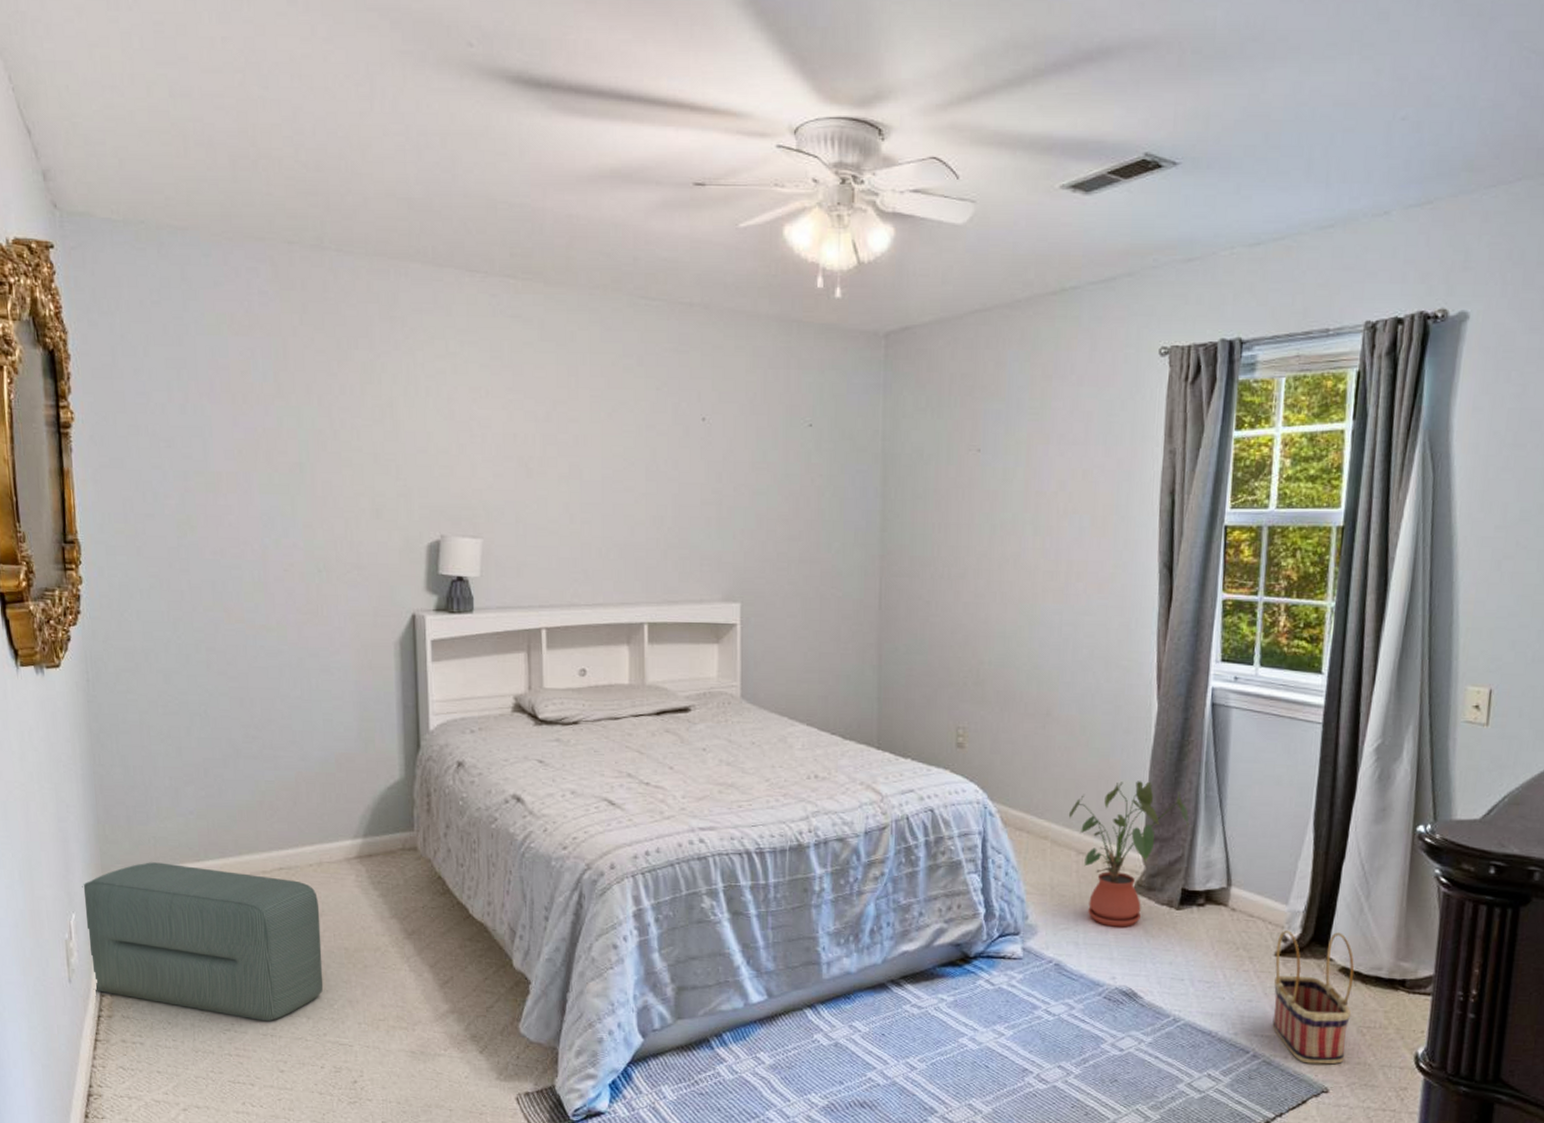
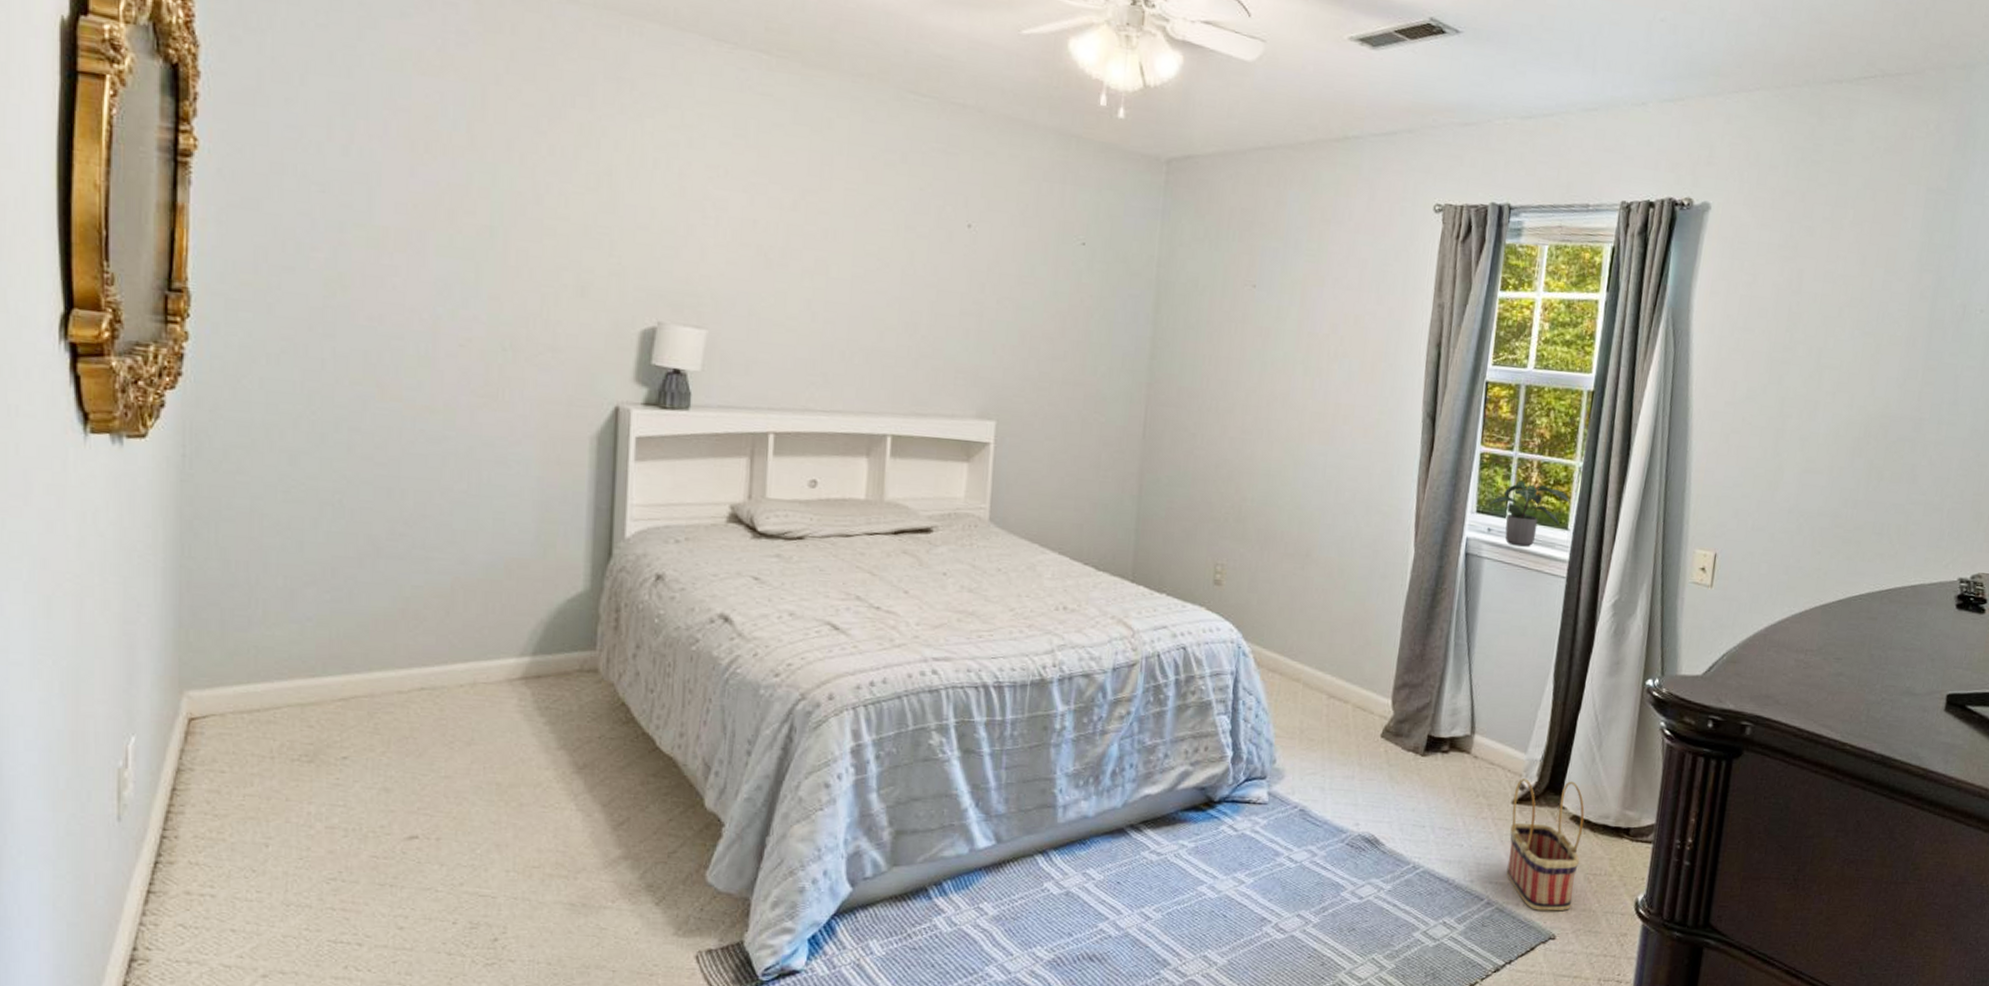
pouf: present [82,862,324,1022] -> none [149,676,468,869]
house plant: present [1068,781,1189,927] -> none [1322,626,1439,773]
potted plant: none [1234,626,1323,695] -> present [1489,480,1571,548]

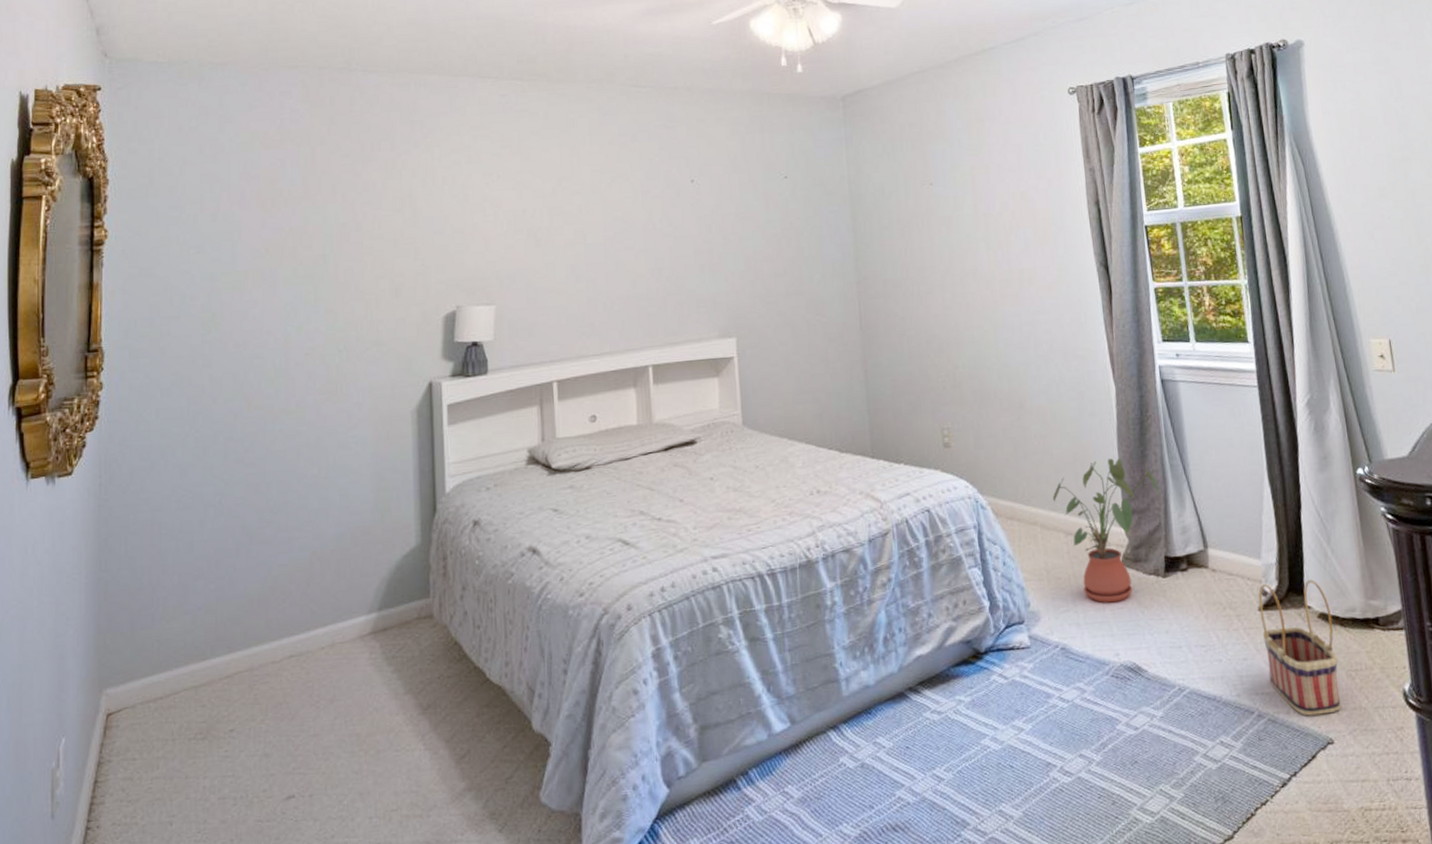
house plant: none [1322,626,1439,773] -> present [1052,458,1161,603]
potted plant: present [1489,480,1571,548] -> none [1172,306,1245,367]

